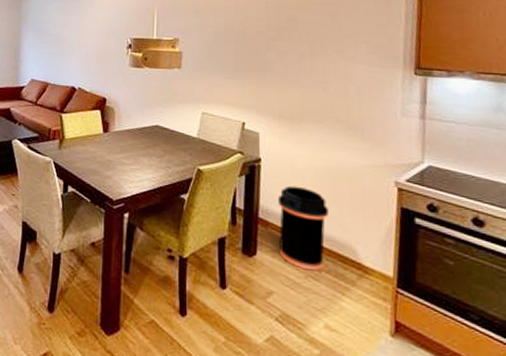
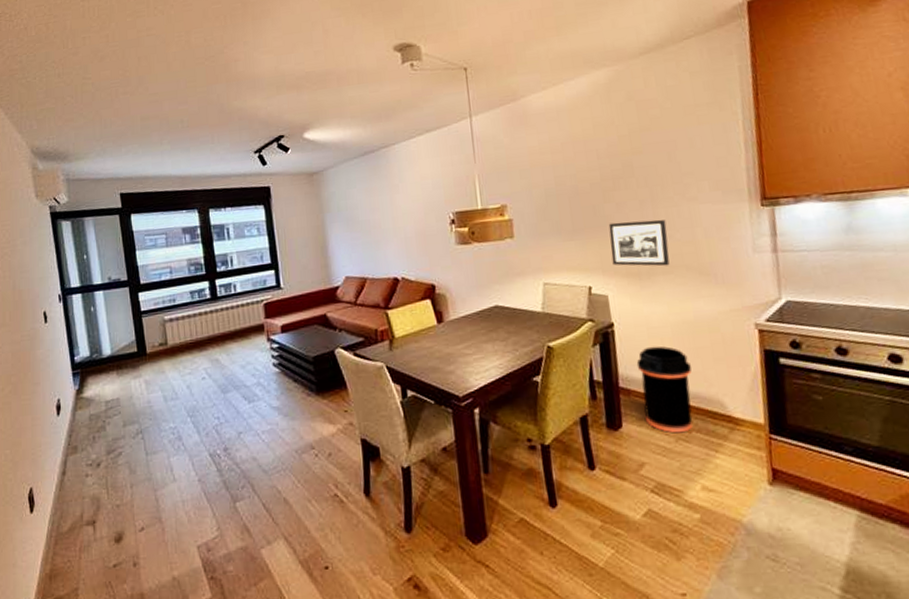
picture frame: none [267,68,322,115] -> present [608,219,670,267]

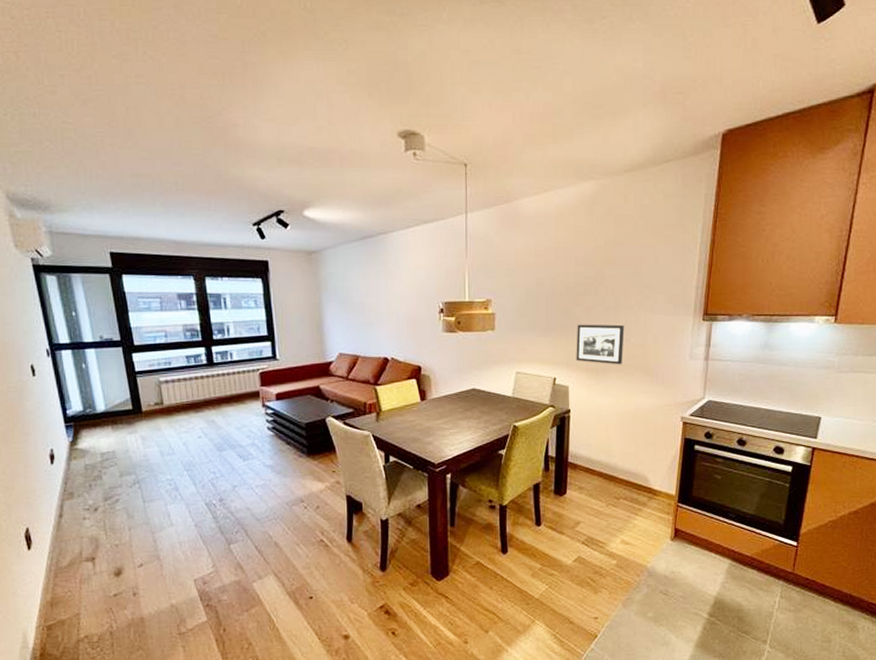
trash can: present [636,346,693,433] -> none [584,430,627,500]

